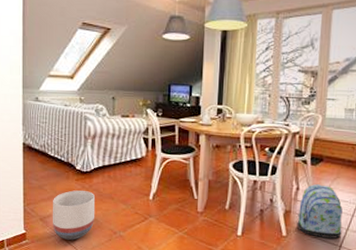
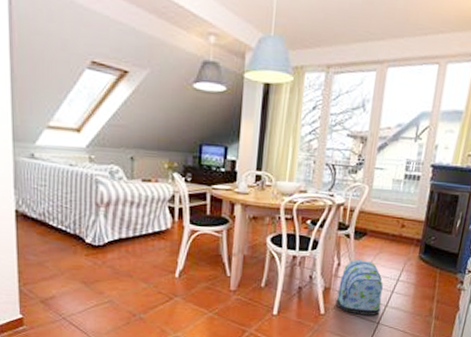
planter: present [53,190,96,240] -> none [57,267,110,325]

